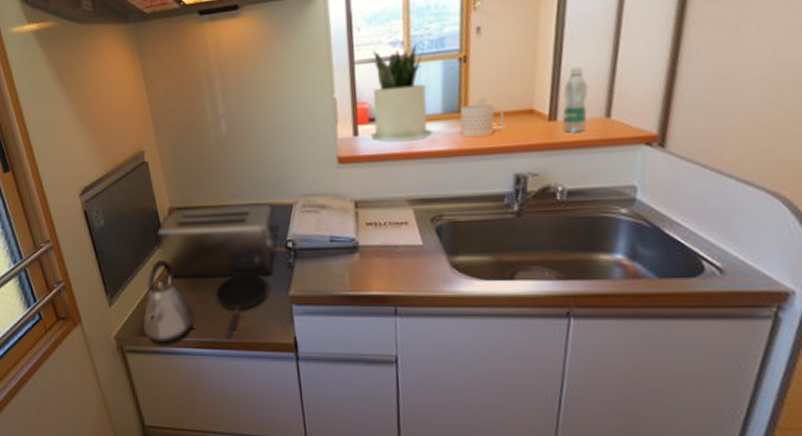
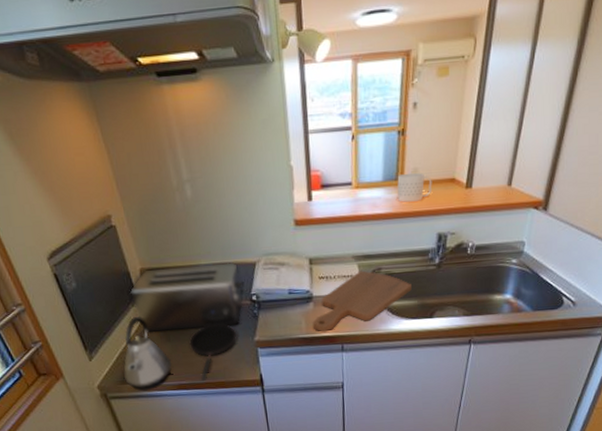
cutting board: none [358,217,485,292] -> present [312,270,413,333]
planter: present [370,45,433,143] -> none [322,117,375,207]
bottle: present [562,66,588,133] -> none [475,141,497,199]

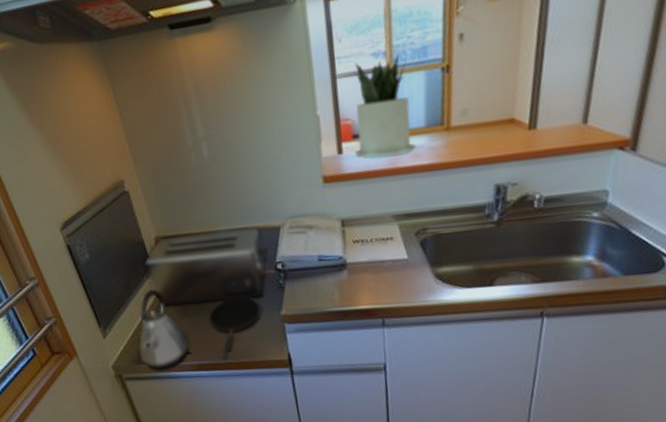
cutting board: present [312,270,413,333] -> none [347,232,467,306]
planter: none [322,117,375,207] -> present [354,55,416,160]
mug: present [397,173,432,203] -> none [442,114,486,151]

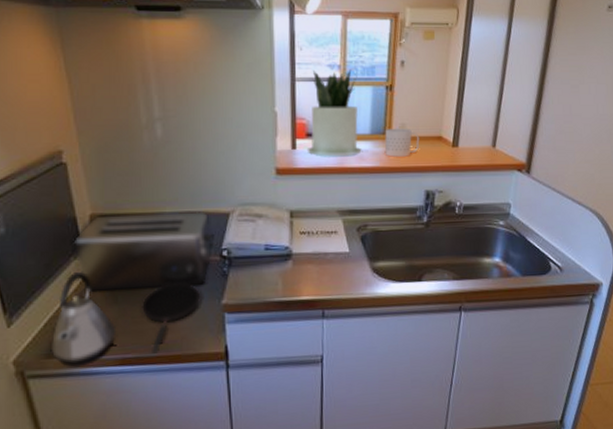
mug: none [442,114,486,151] -> present [384,129,420,158]

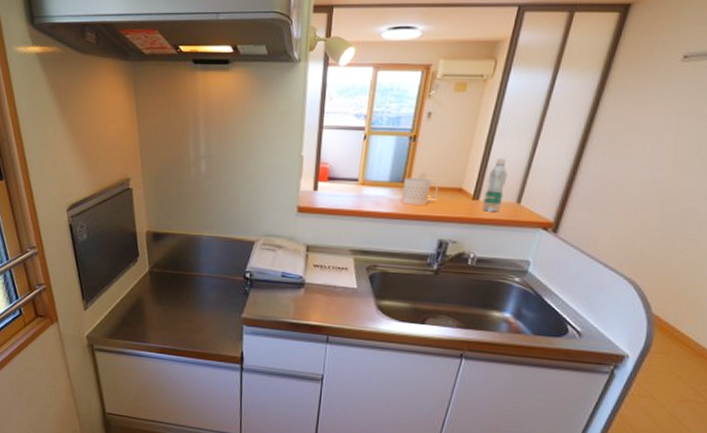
kettle: present [52,272,117,368] -> none [113,276,160,349]
toaster: present [73,212,212,293] -> none [133,233,239,301]
frying pan: present [140,283,200,354] -> none [178,294,225,349]
planter: present [306,70,362,157] -> none [327,120,382,201]
bottle: none [462,104,481,158] -> present [482,157,507,212]

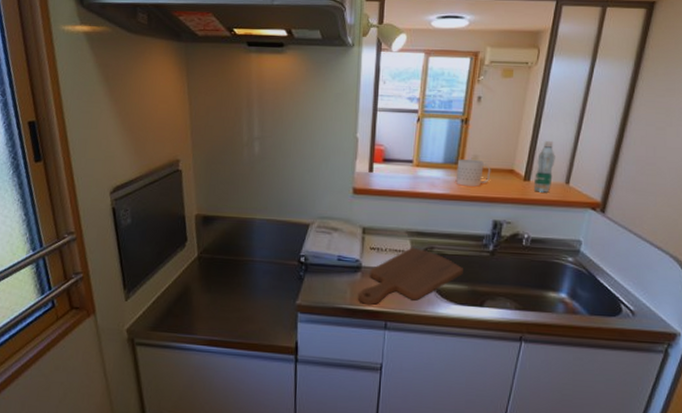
cutting board: none [300,265,407,322] -> present [357,247,464,307]

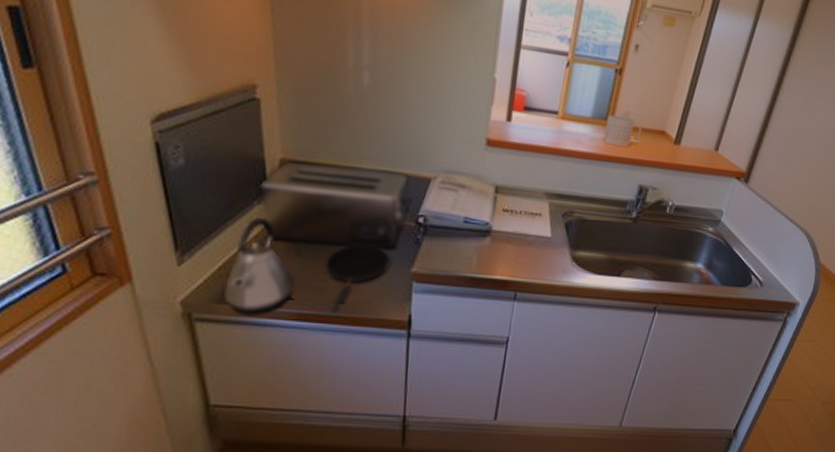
kettle: none [156,262,208,343] -> present [224,218,297,317]
toaster: none [180,216,293,287] -> present [258,161,410,252]
frying pan: none [228,280,278,340] -> present [324,243,389,313]
cutting board: present [357,247,464,307] -> none [484,210,605,276]
bottle: present [533,140,555,193] -> none [682,101,708,159]

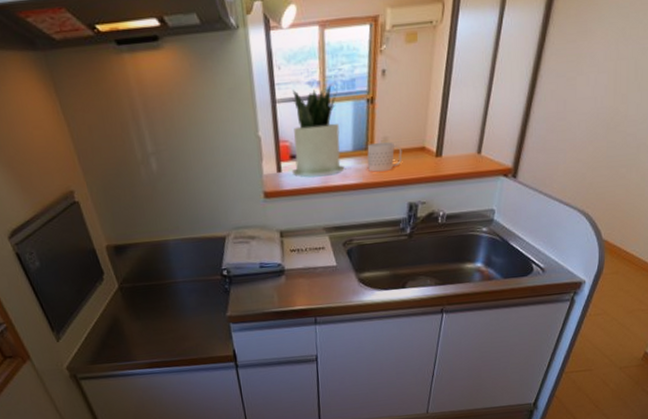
kettle: present [224,218,297,317] -> none [92,295,143,371]
toaster: present [258,161,410,252] -> none [96,237,214,312]
frying pan: present [324,243,389,313] -> none [159,300,208,358]
planter: none [522,40,587,138] -> present [291,85,345,178]

